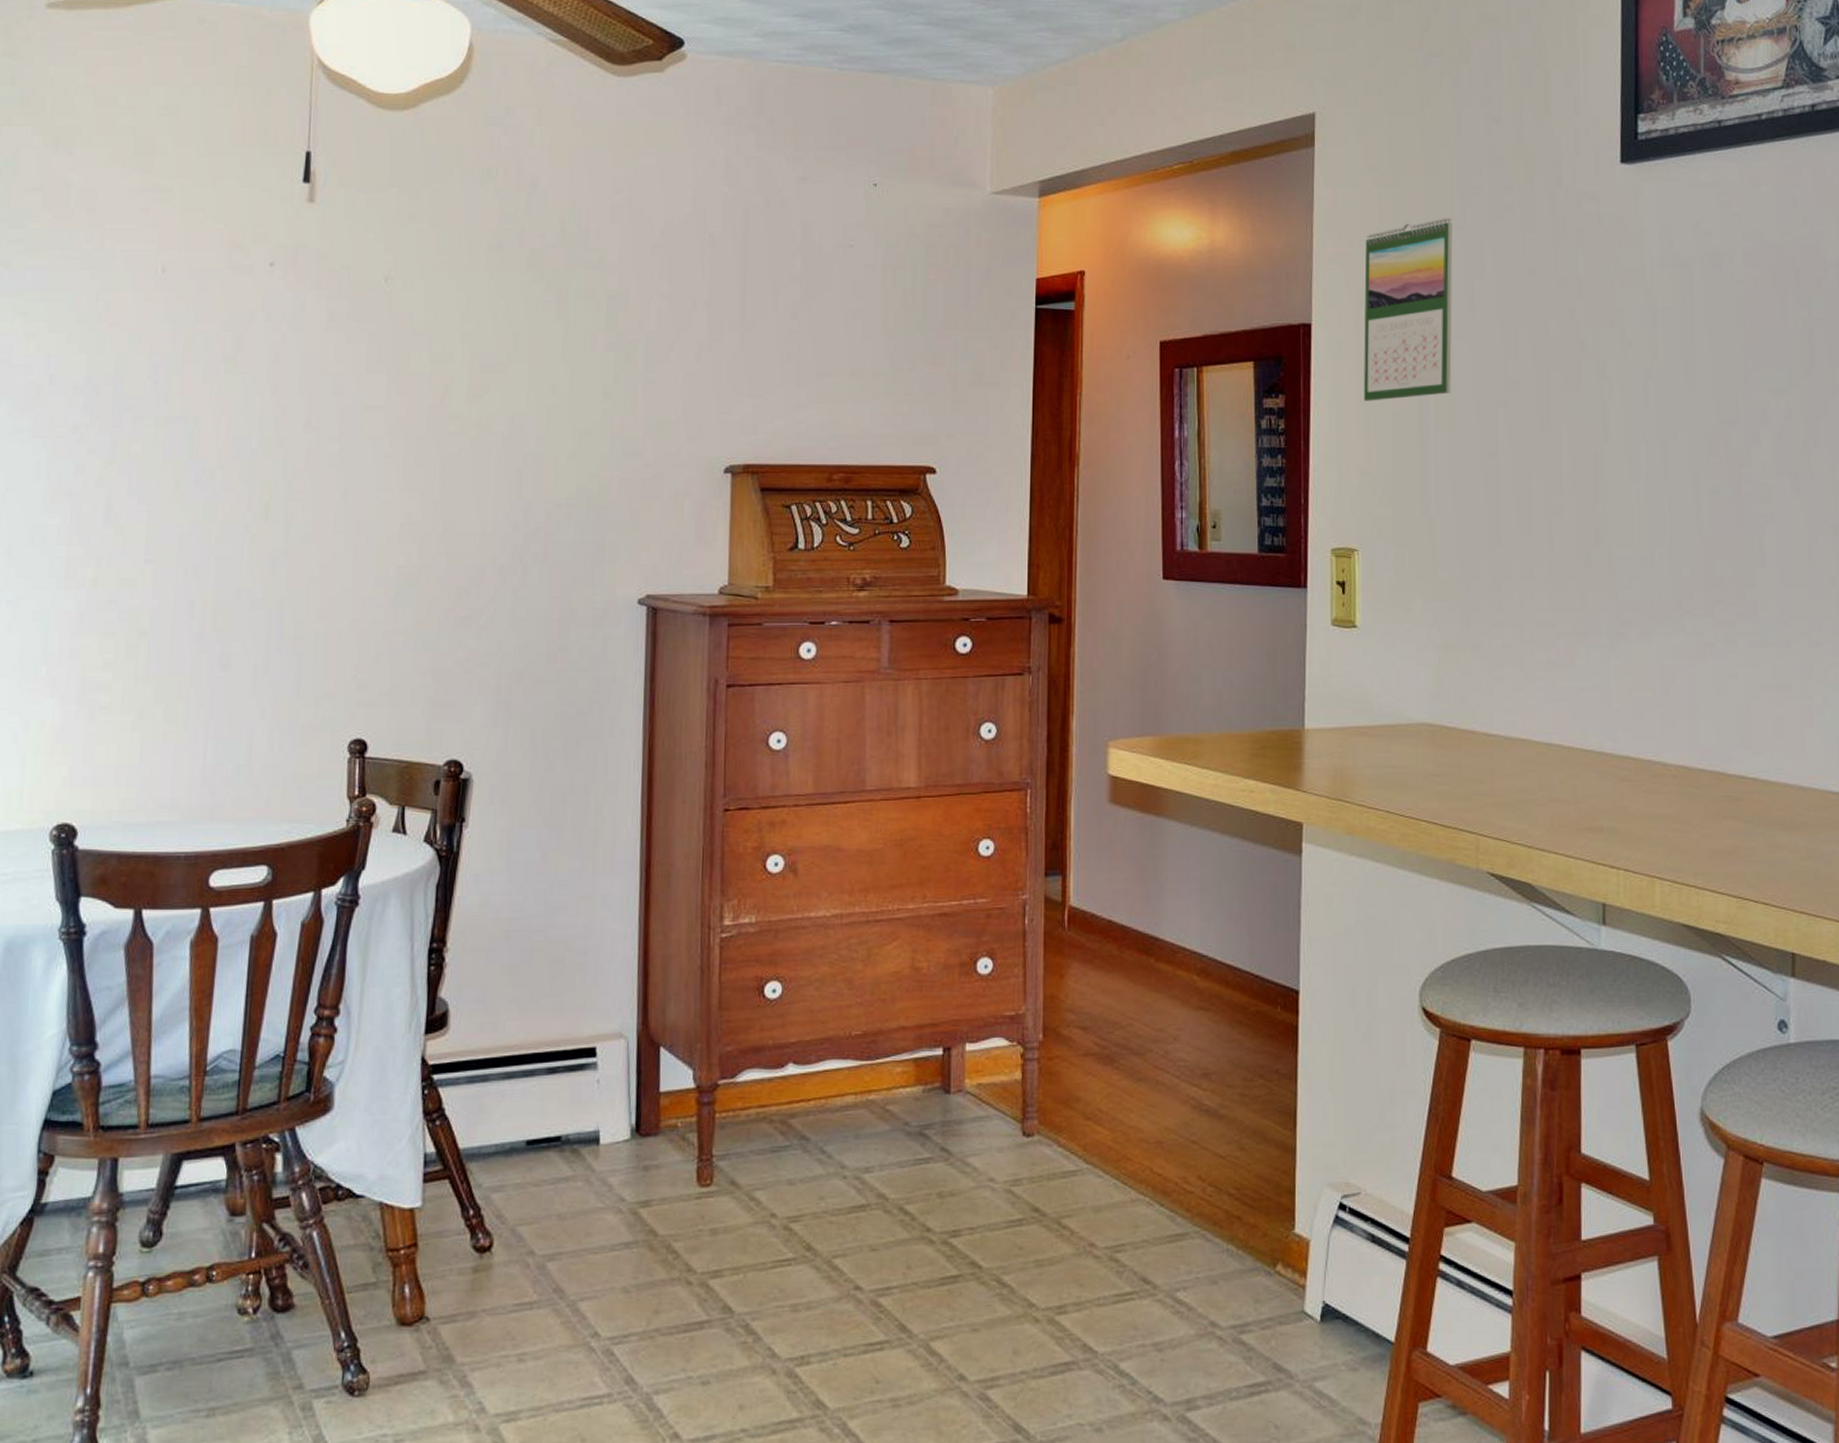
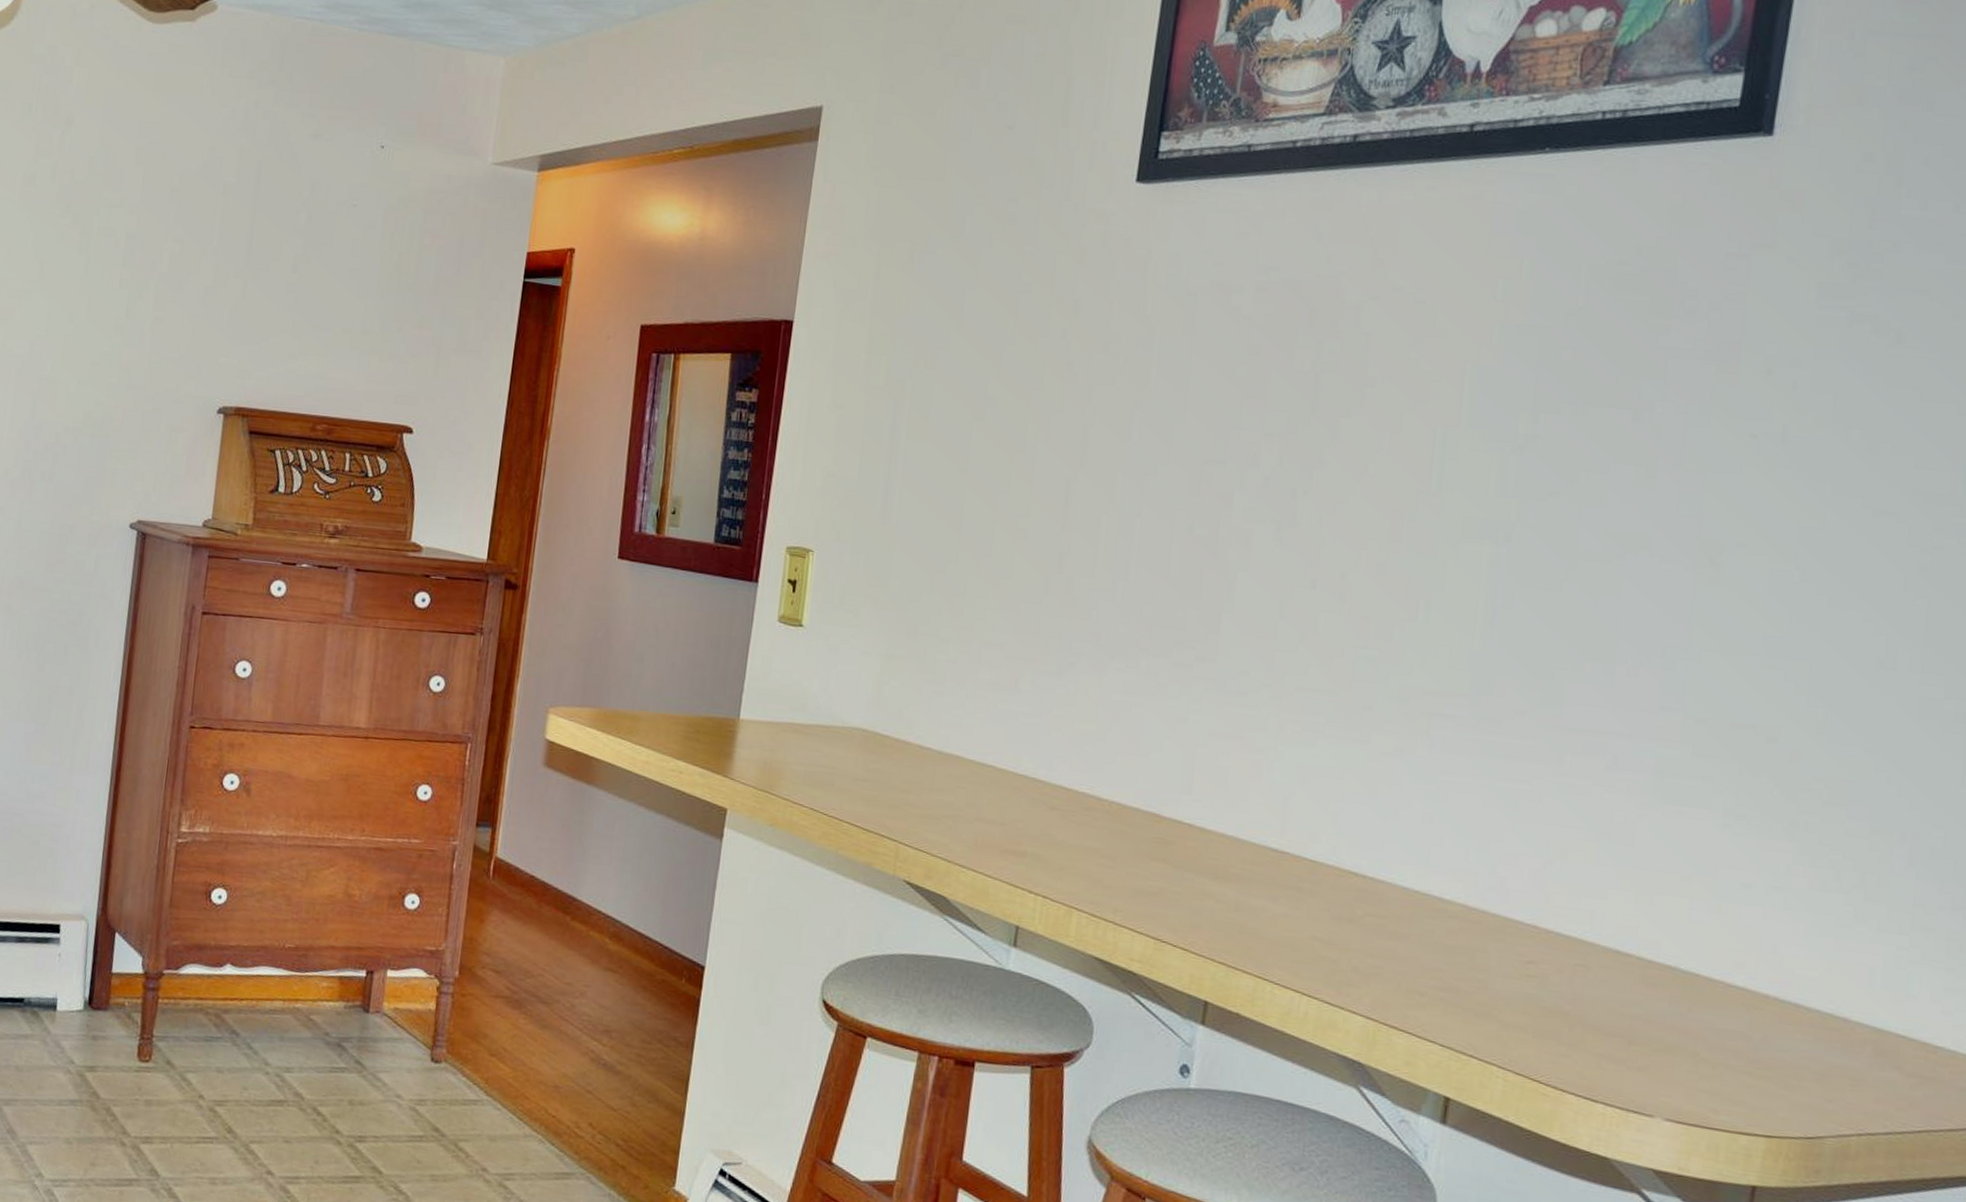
calendar: present [1364,218,1453,401] -> none [838,224,951,405]

